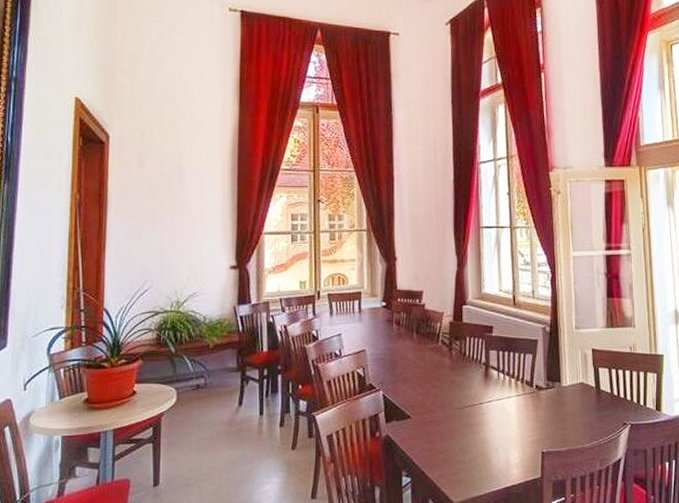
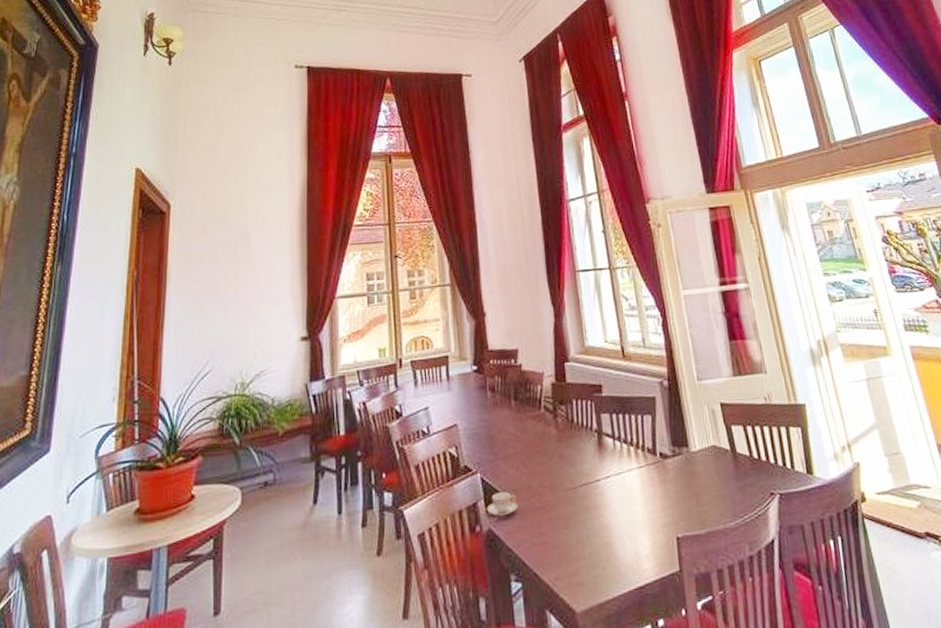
teacup: none [385,407,413,426] -> present [486,492,518,517]

